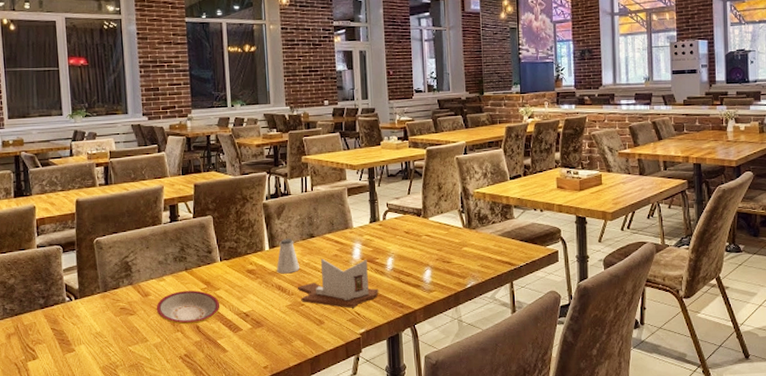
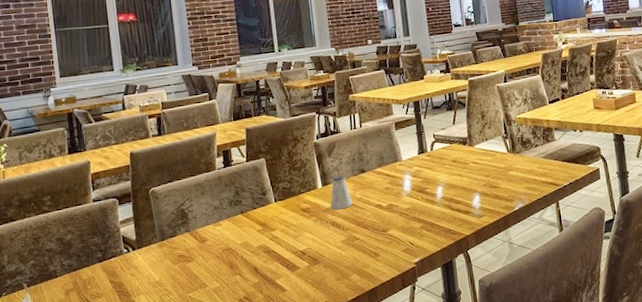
plate: present [156,290,221,325] -> none [213,232,277,268]
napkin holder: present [297,258,379,308] -> none [351,190,431,239]

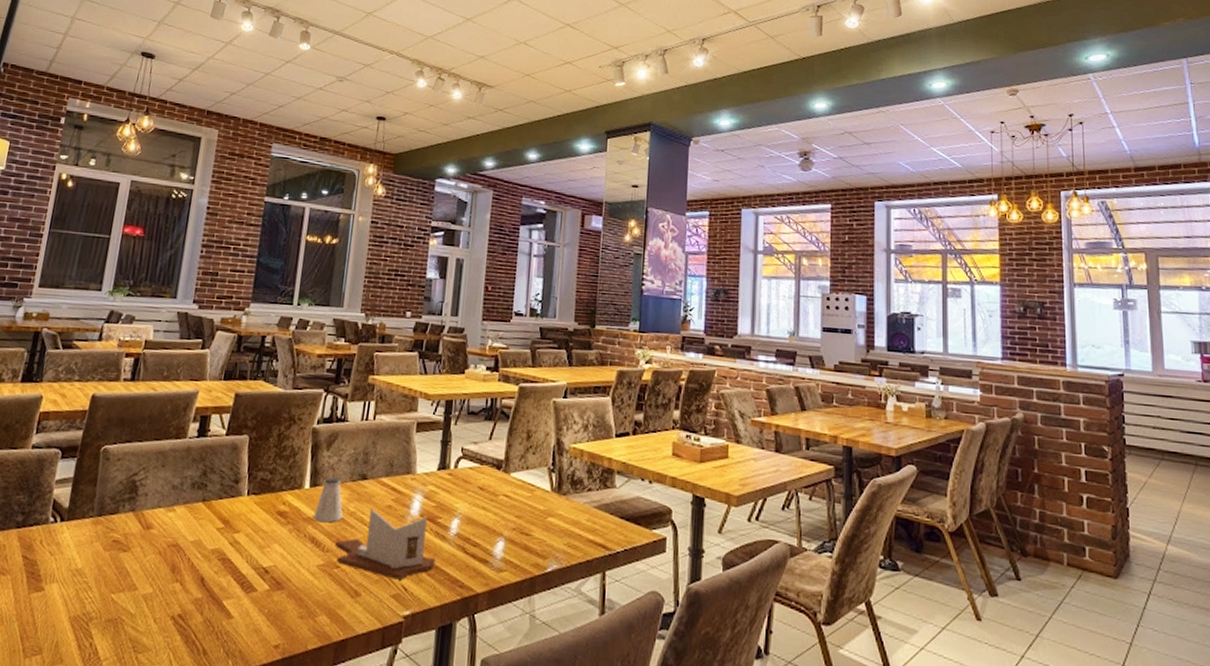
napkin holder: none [351,190,431,239] -> present [334,508,436,580]

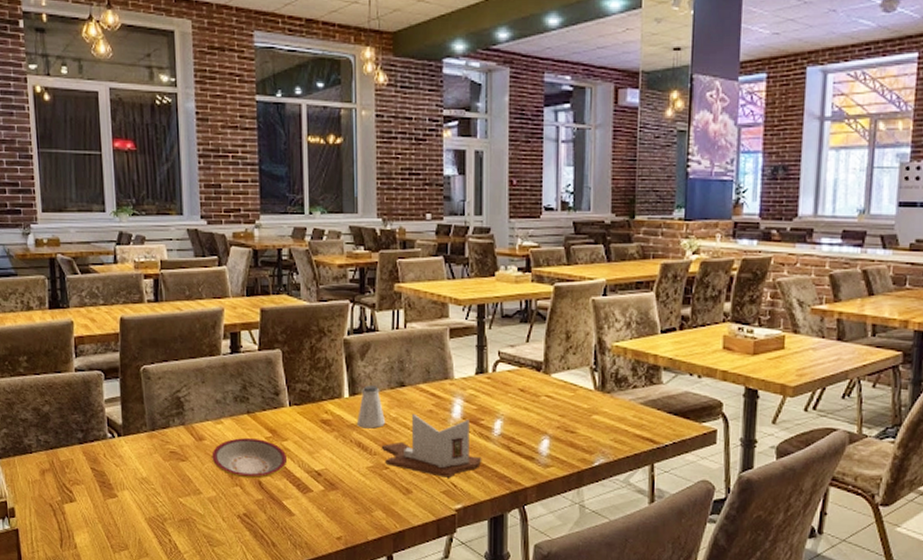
plate: none [155,528,236,575] -> present [212,438,288,479]

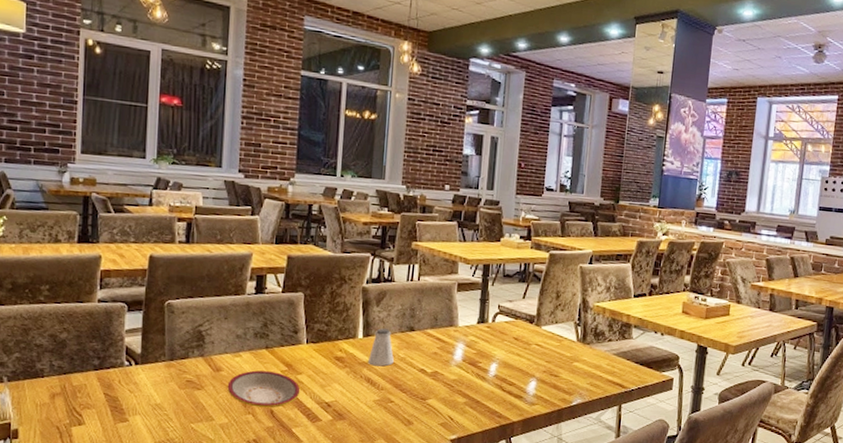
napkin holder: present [381,413,482,478] -> none [388,354,478,412]

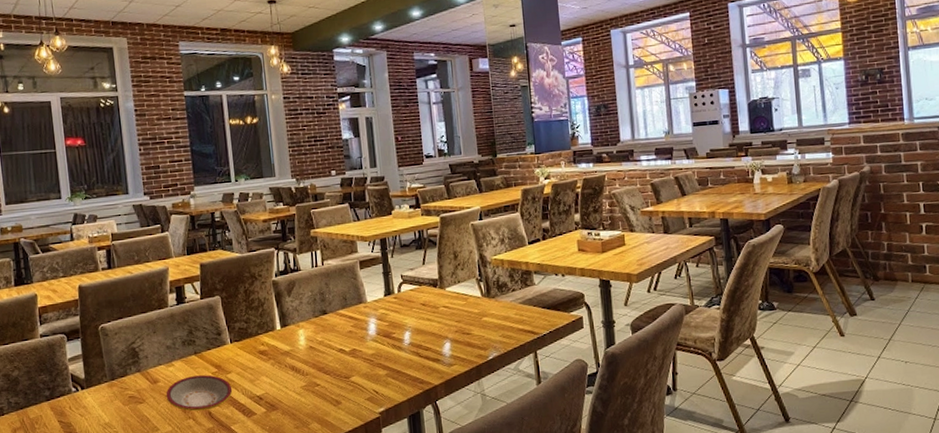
saltshaker: present [367,328,394,367] -> none [289,316,313,354]

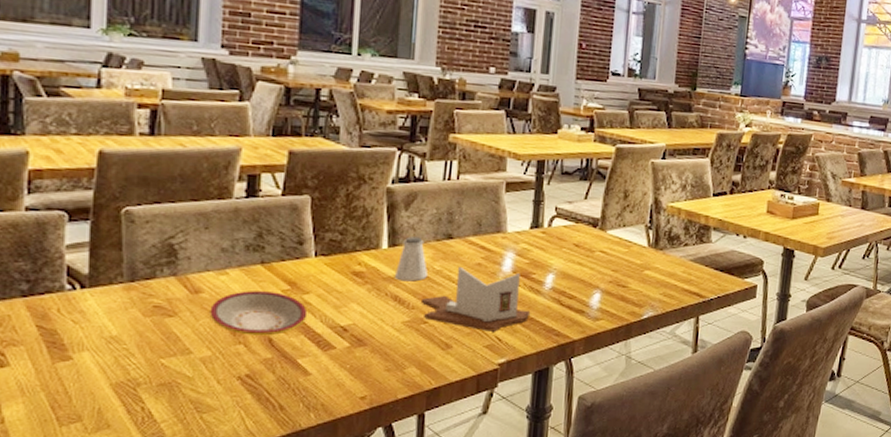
saltshaker: none [289,316,313,354] -> present [394,236,428,282]
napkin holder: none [311,335,397,387] -> present [420,266,531,332]

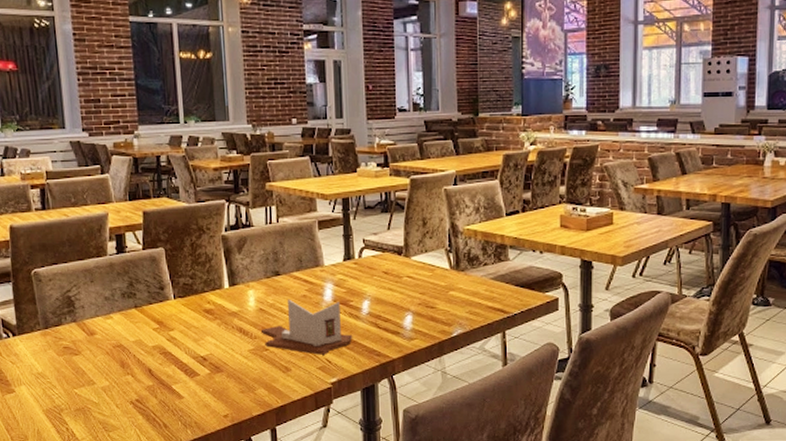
plate: present [209,291,308,336] -> none [103,330,175,367]
saltshaker: present [394,236,428,282] -> none [237,276,263,315]

